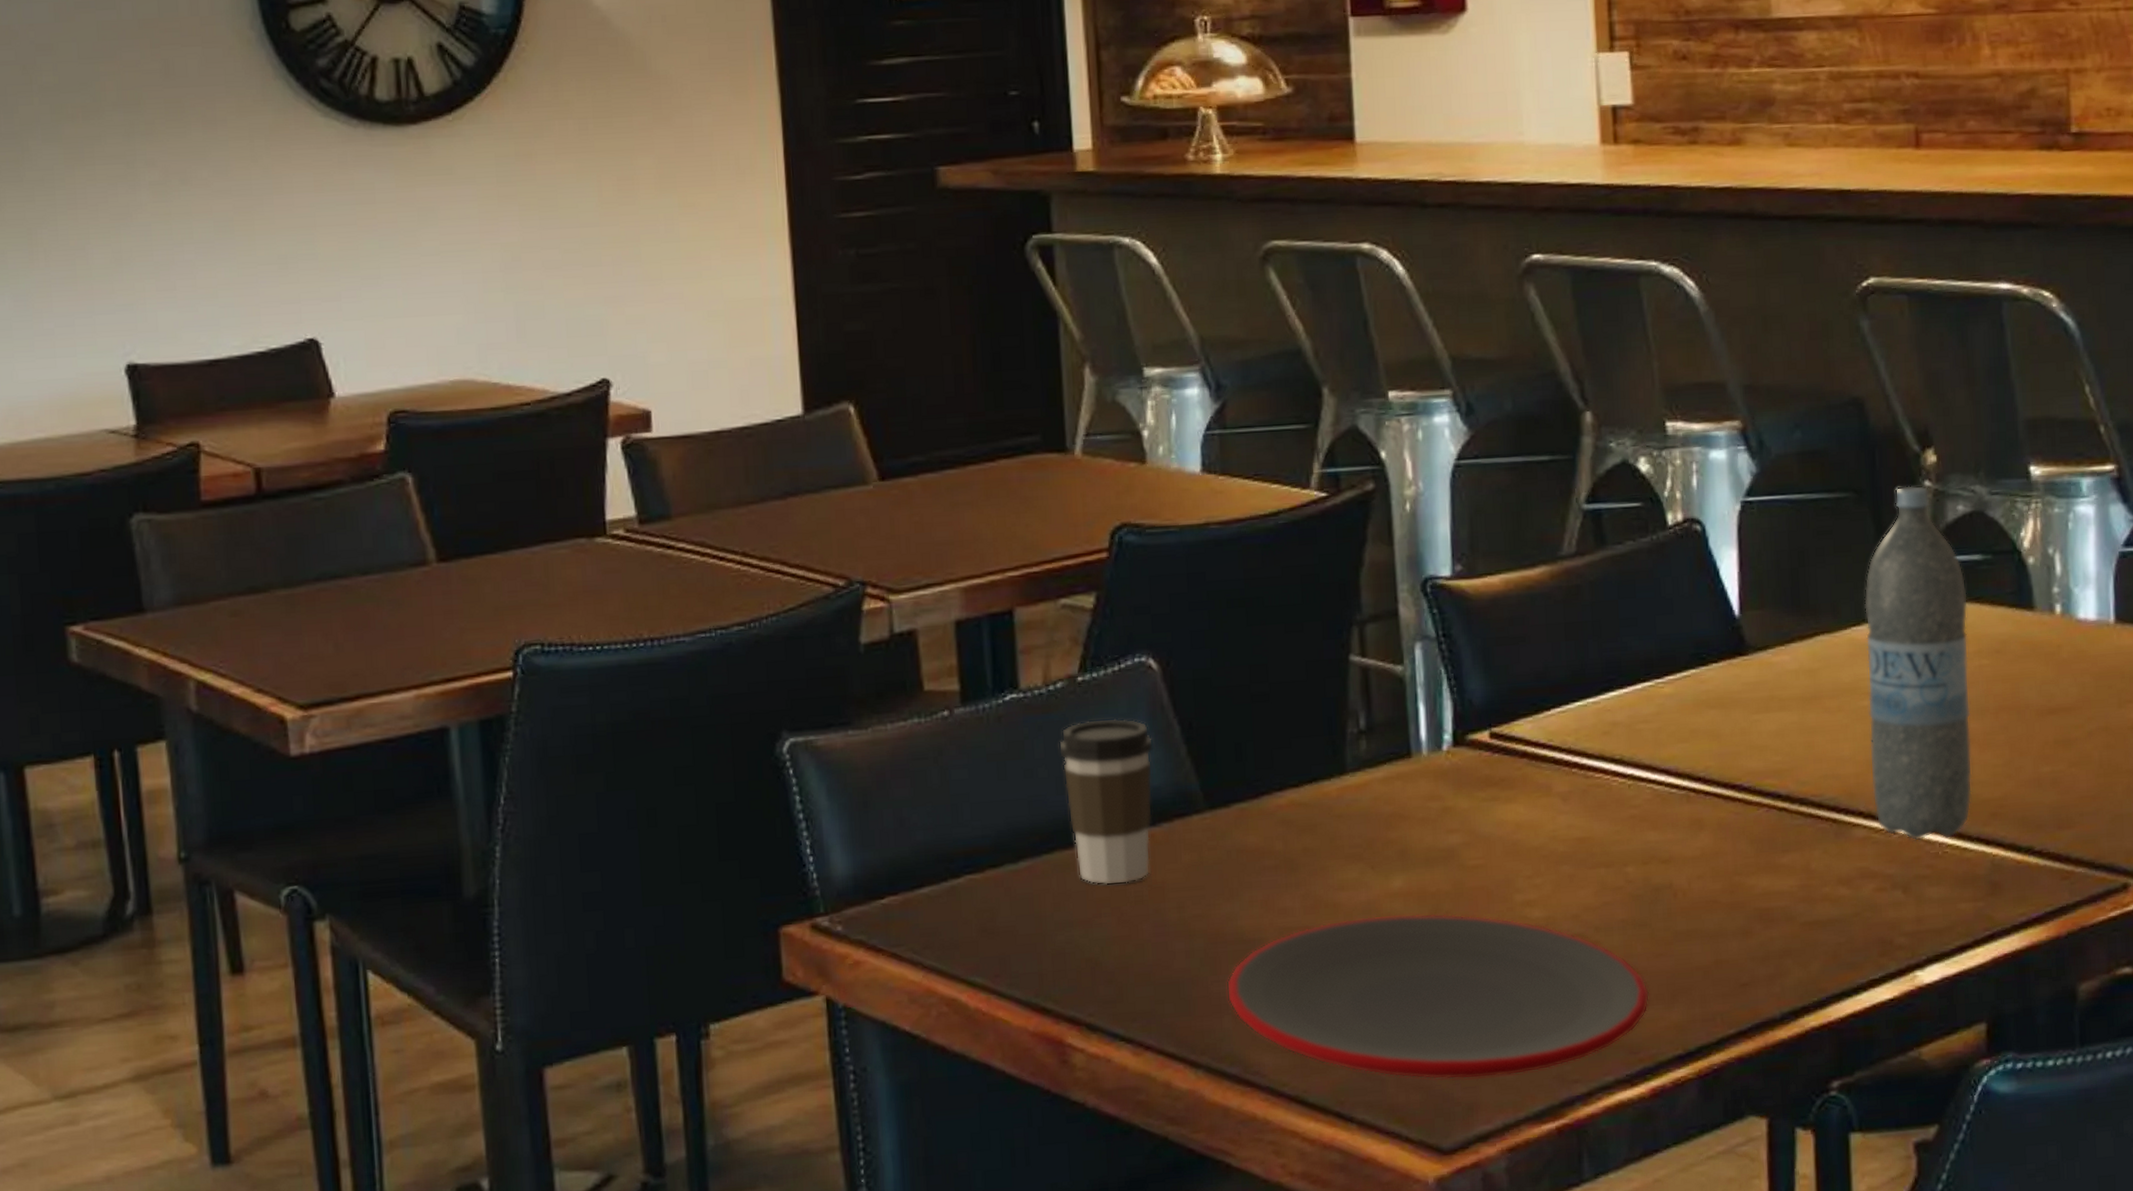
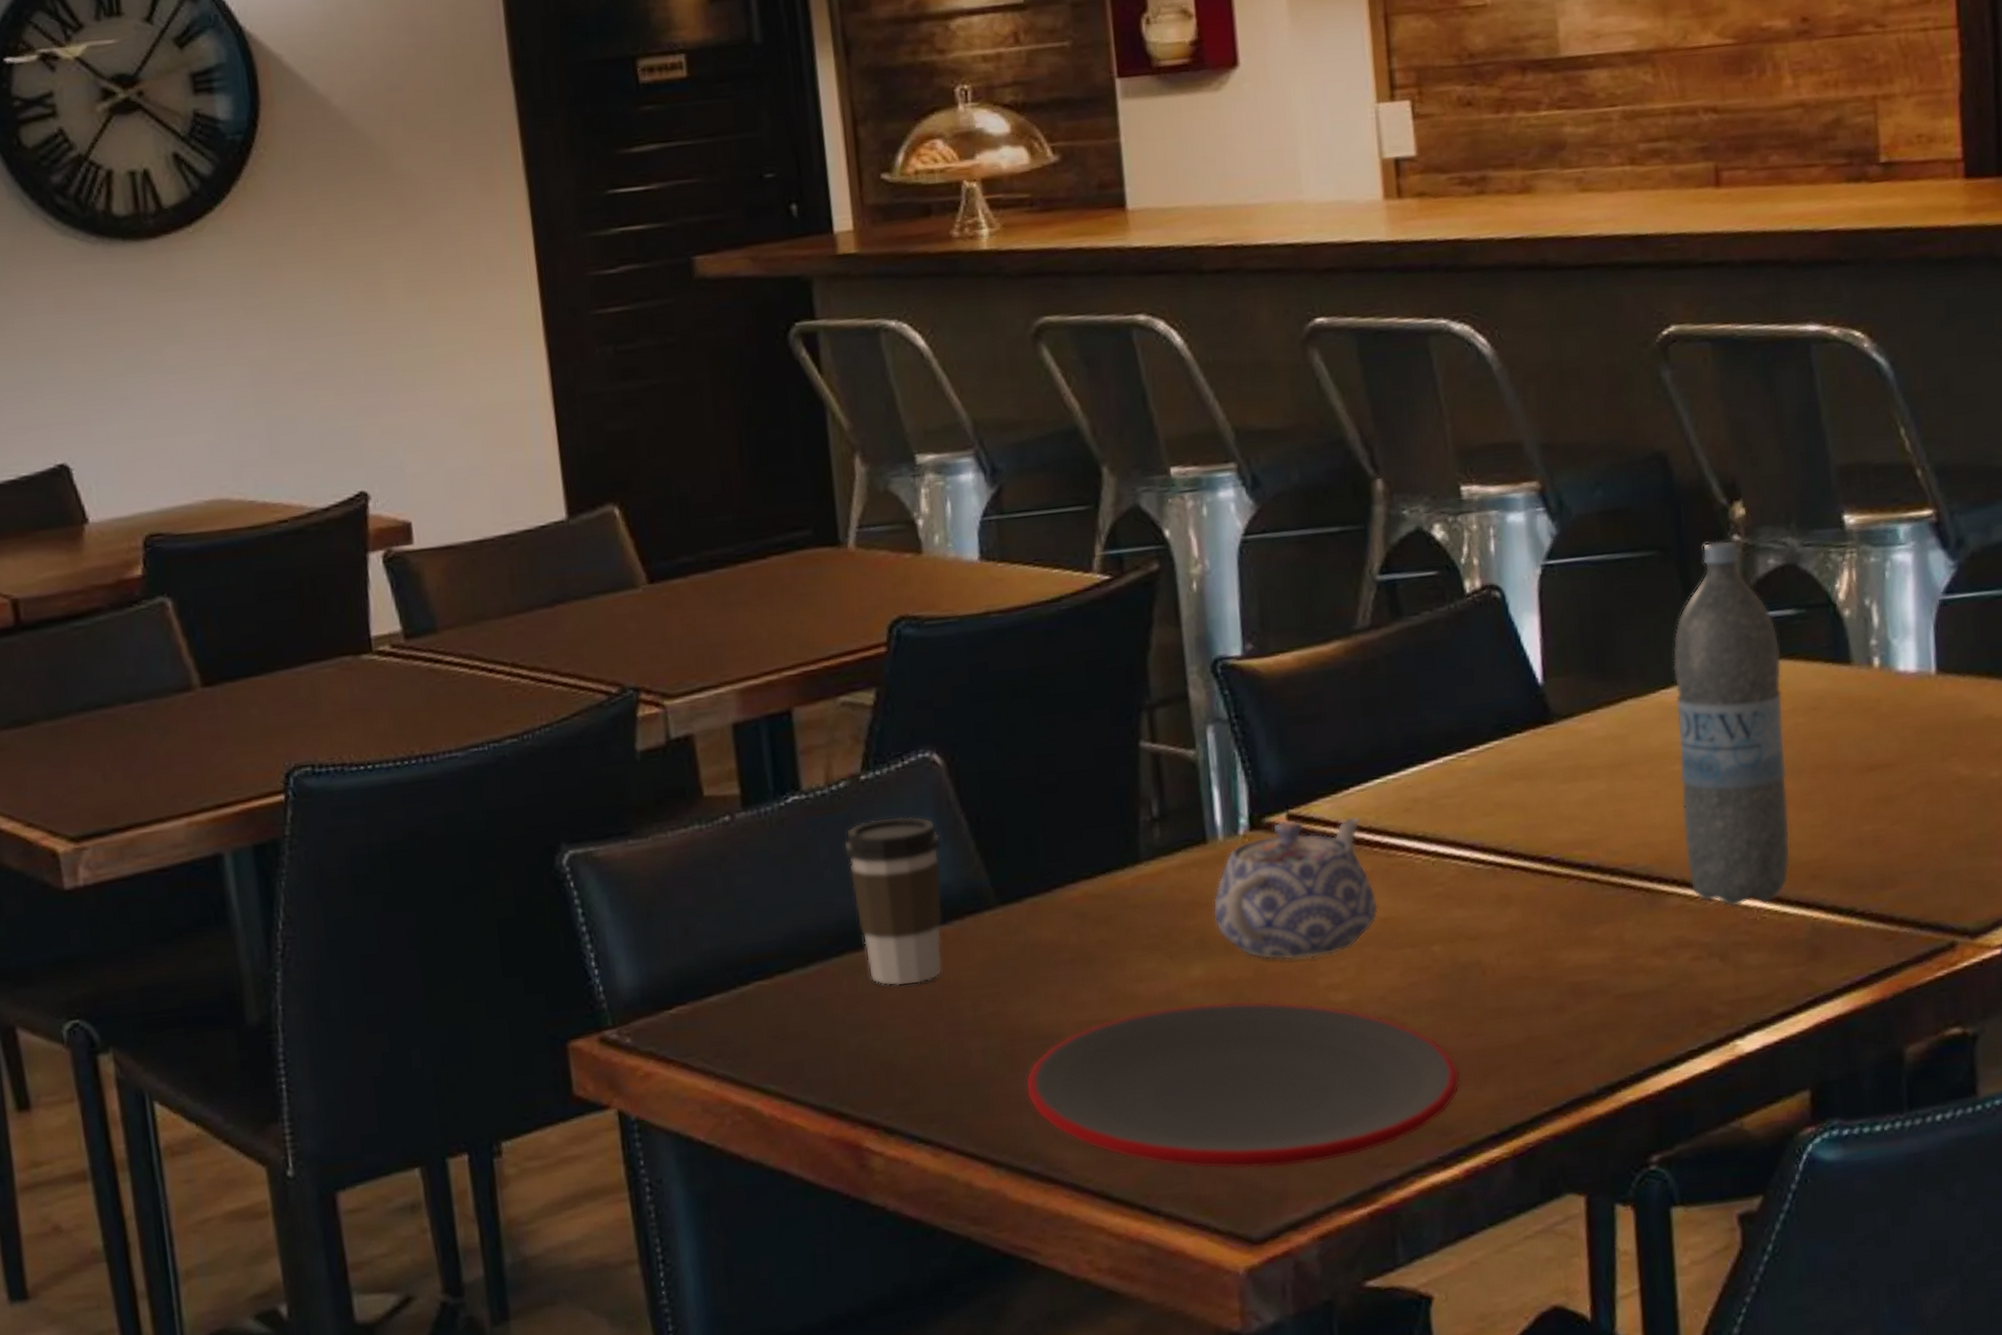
teapot: none [1415,737,1575,876] -> present [1213,816,1379,960]

